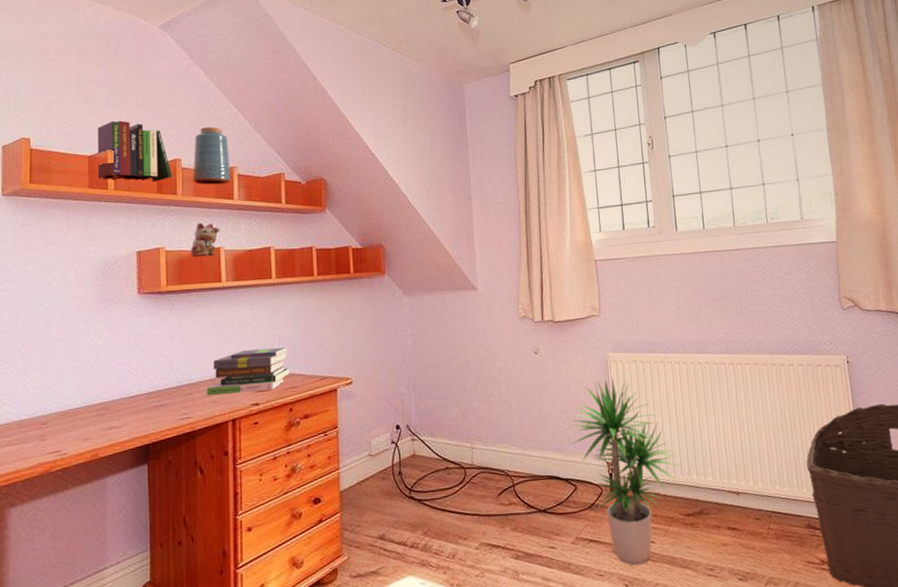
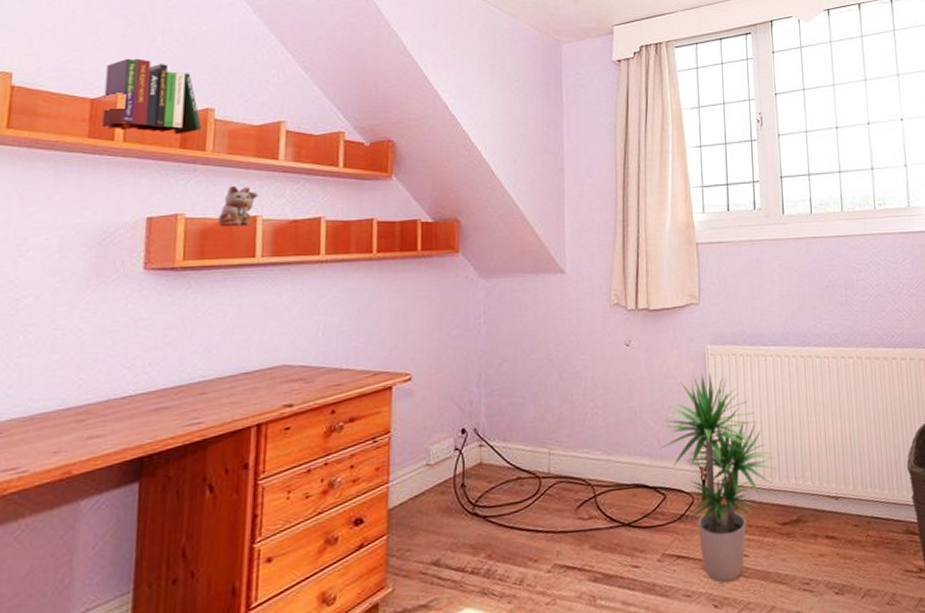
vase: present [193,127,232,185] -> none [228,73,278,141]
books: present [206,347,290,396] -> none [225,337,335,396]

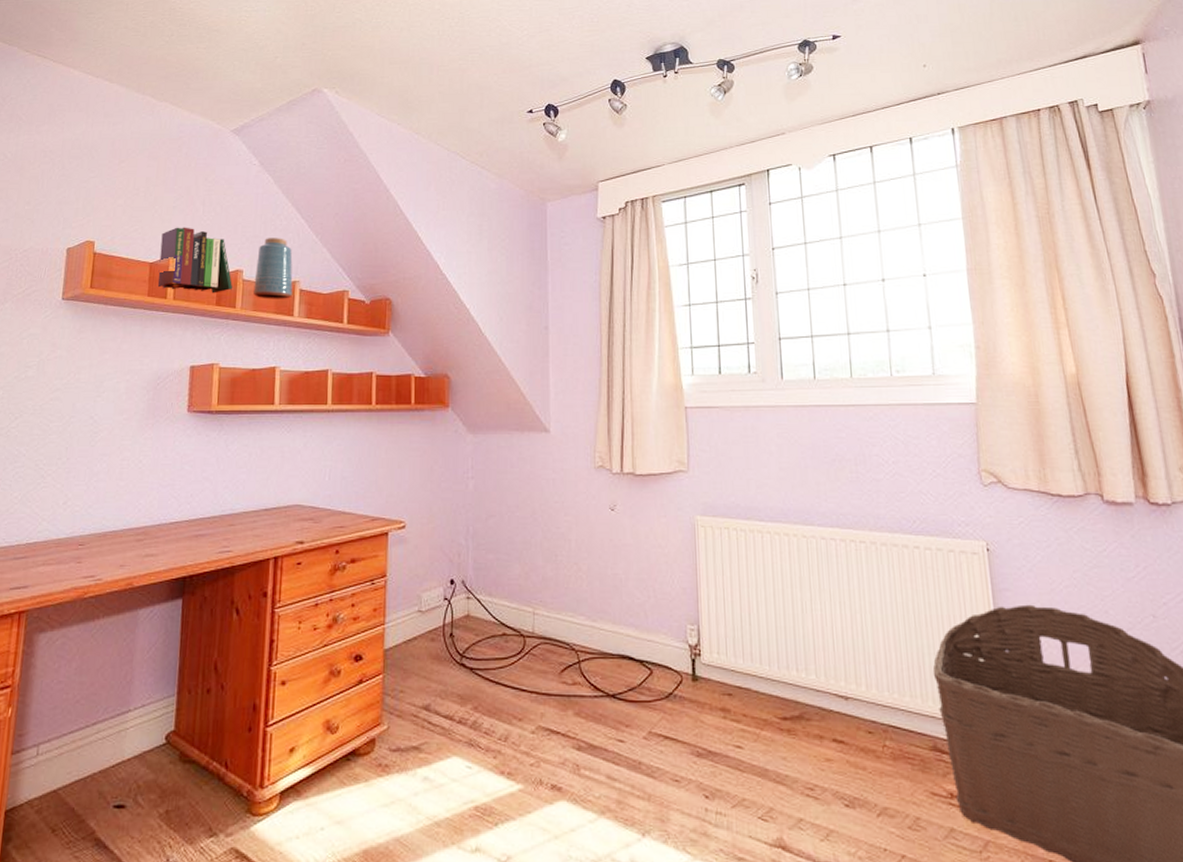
decorative figurine: present [217,185,259,227] -> none [244,339,277,376]
vase: none [228,73,278,141] -> present [253,238,293,299]
potted plant: present [660,373,778,584] -> none [646,545,777,774]

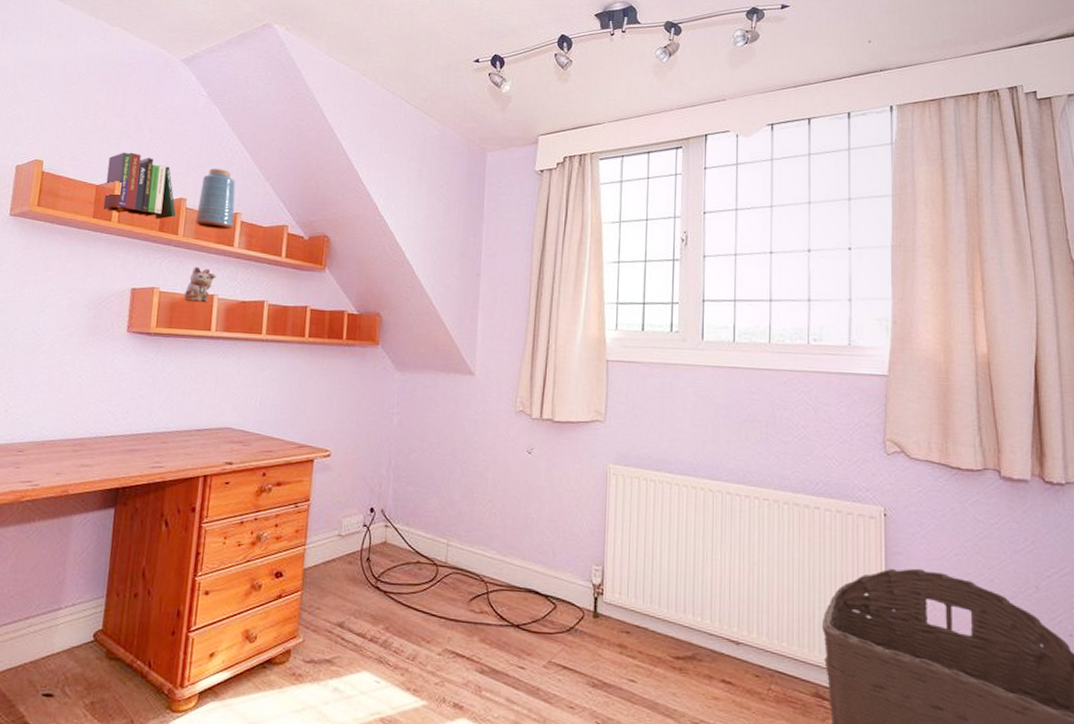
decorative figurine: none [244,339,277,376] -> present [183,266,216,303]

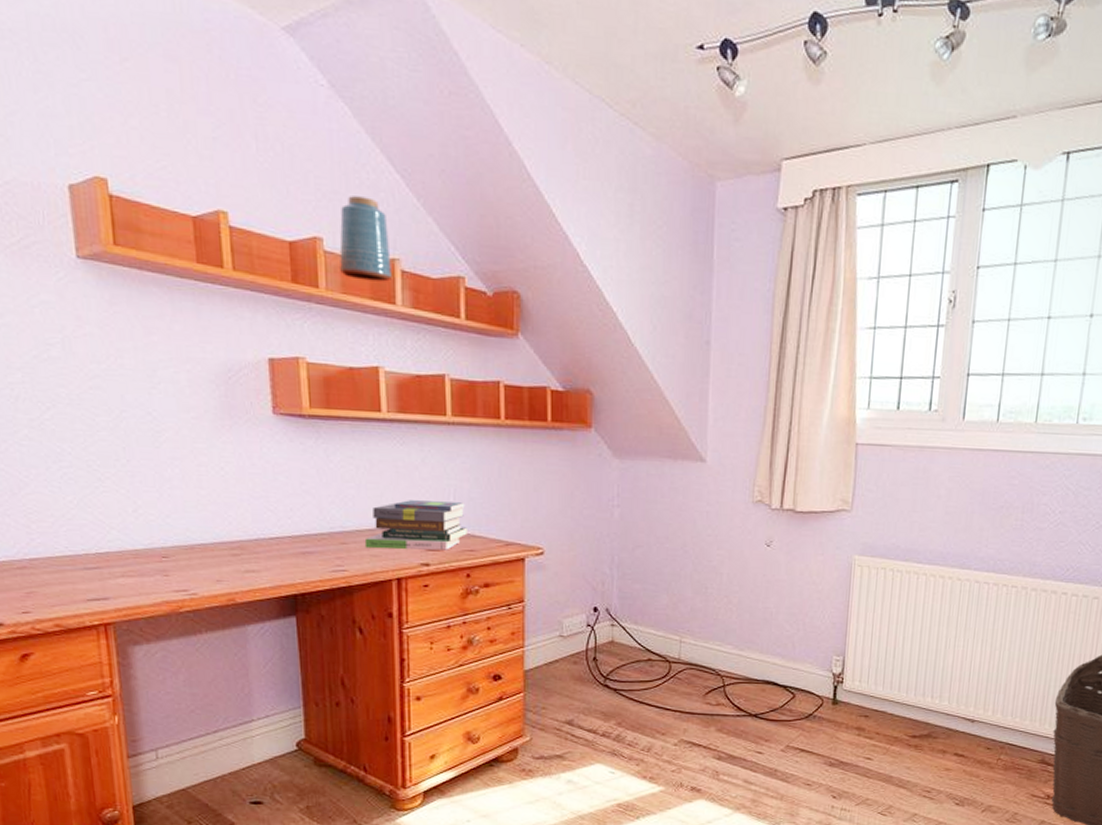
books: present [103,152,177,220] -> none [202,168,313,267]
books: none [181,405,269,451] -> present [364,500,467,551]
decorative figurine: present [183,266,216,303] -> none [339,330,379,378]

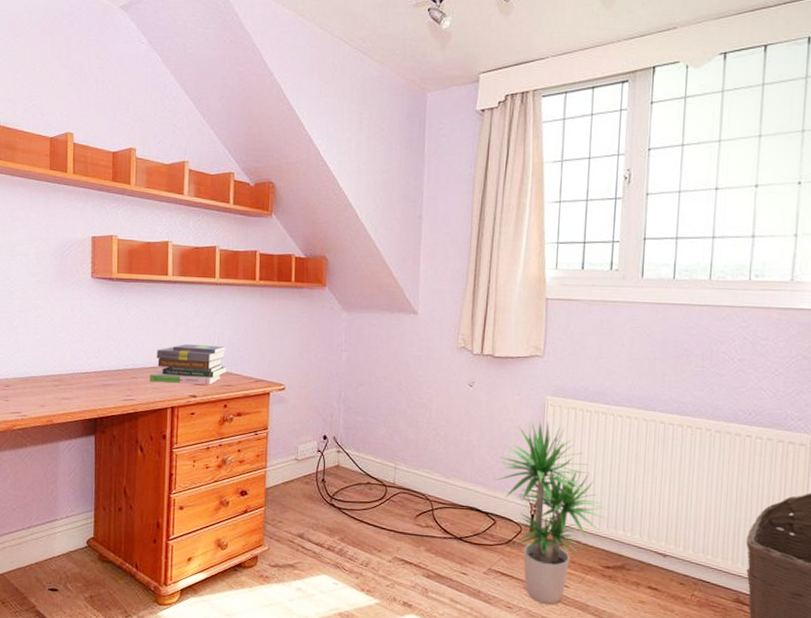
vase: present [339,196,393,282] -> none [146,118,183,178]
potted plant: none [794,584,915,780] -> present [494,421,607,606]

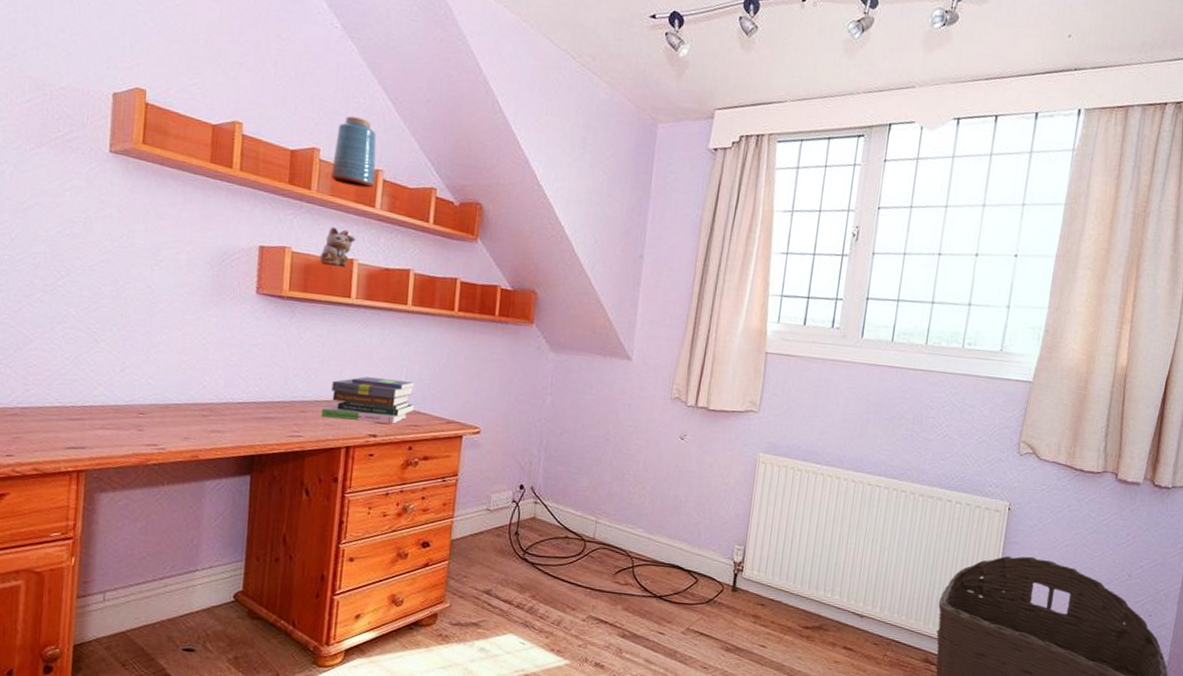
decorative figurine: none [140,214,169,250] -> present [319,226,356,268]
vase: none [146,118,183,178] -> present [331,116,377,188]
potted plant: present [494,421,607,606] -> none [699,478,809,666]

